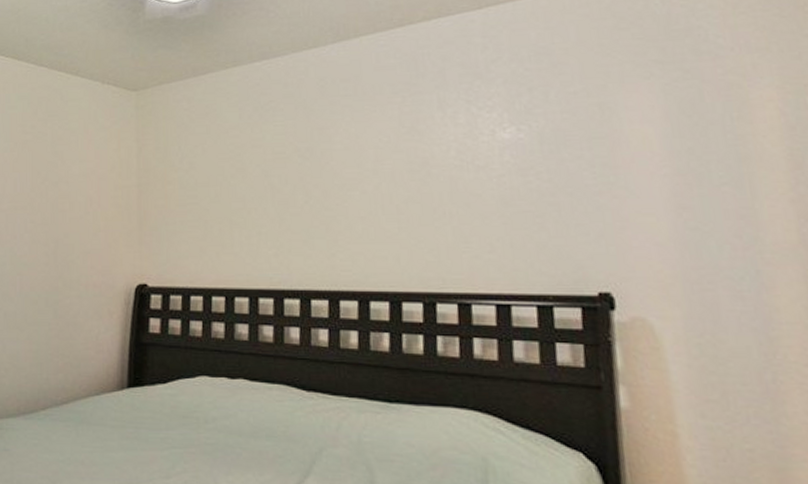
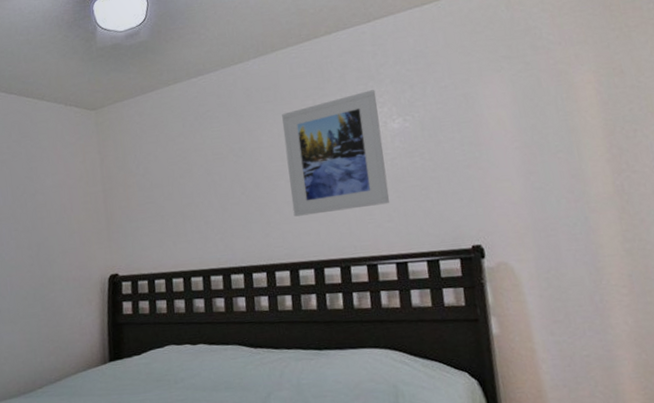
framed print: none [361,90,493,236] -> present [282,90,390,217]

